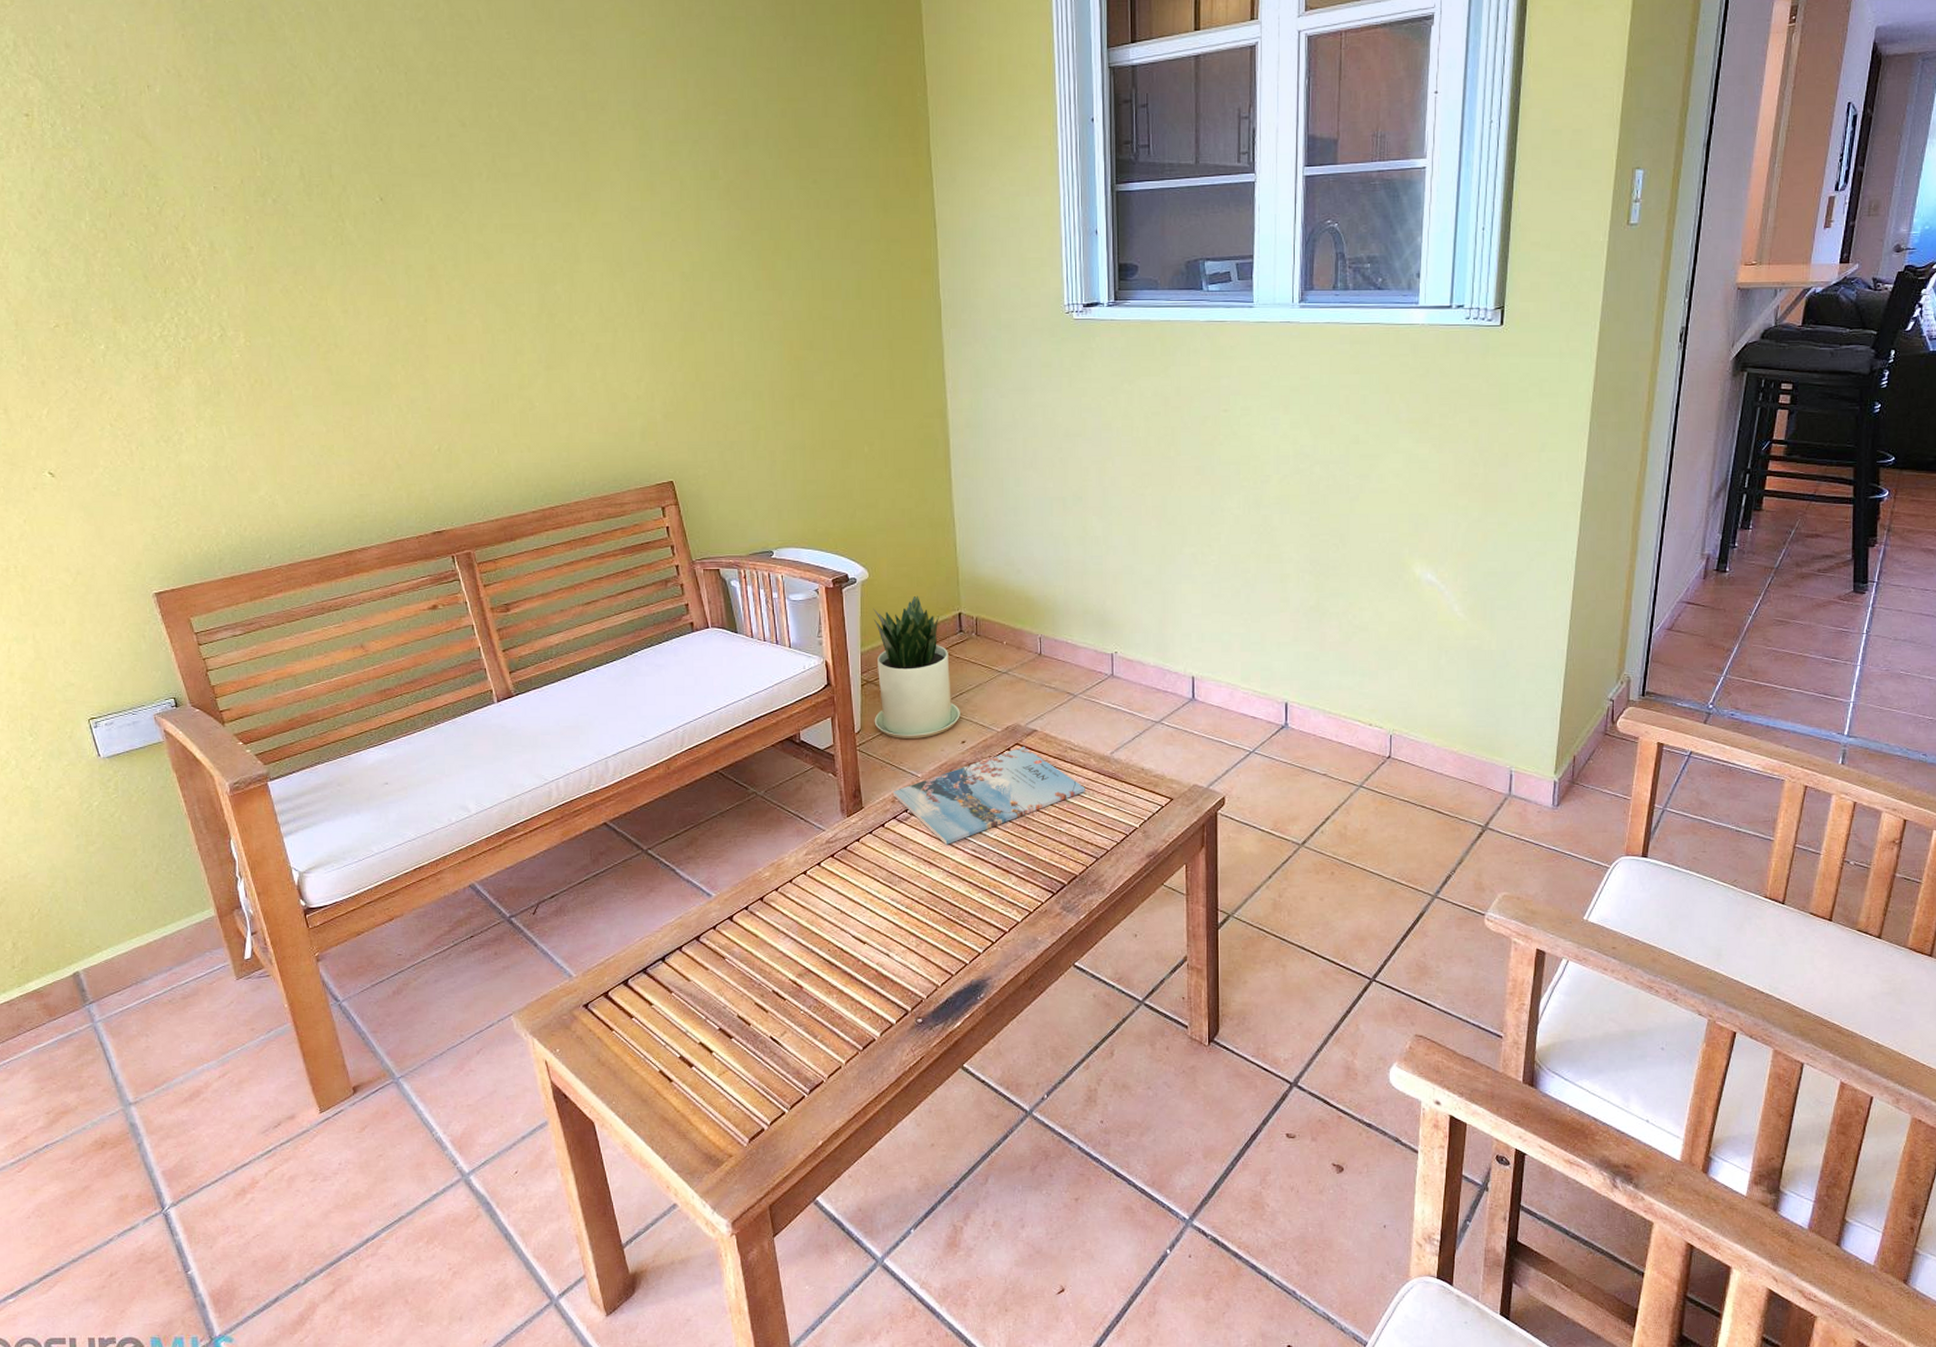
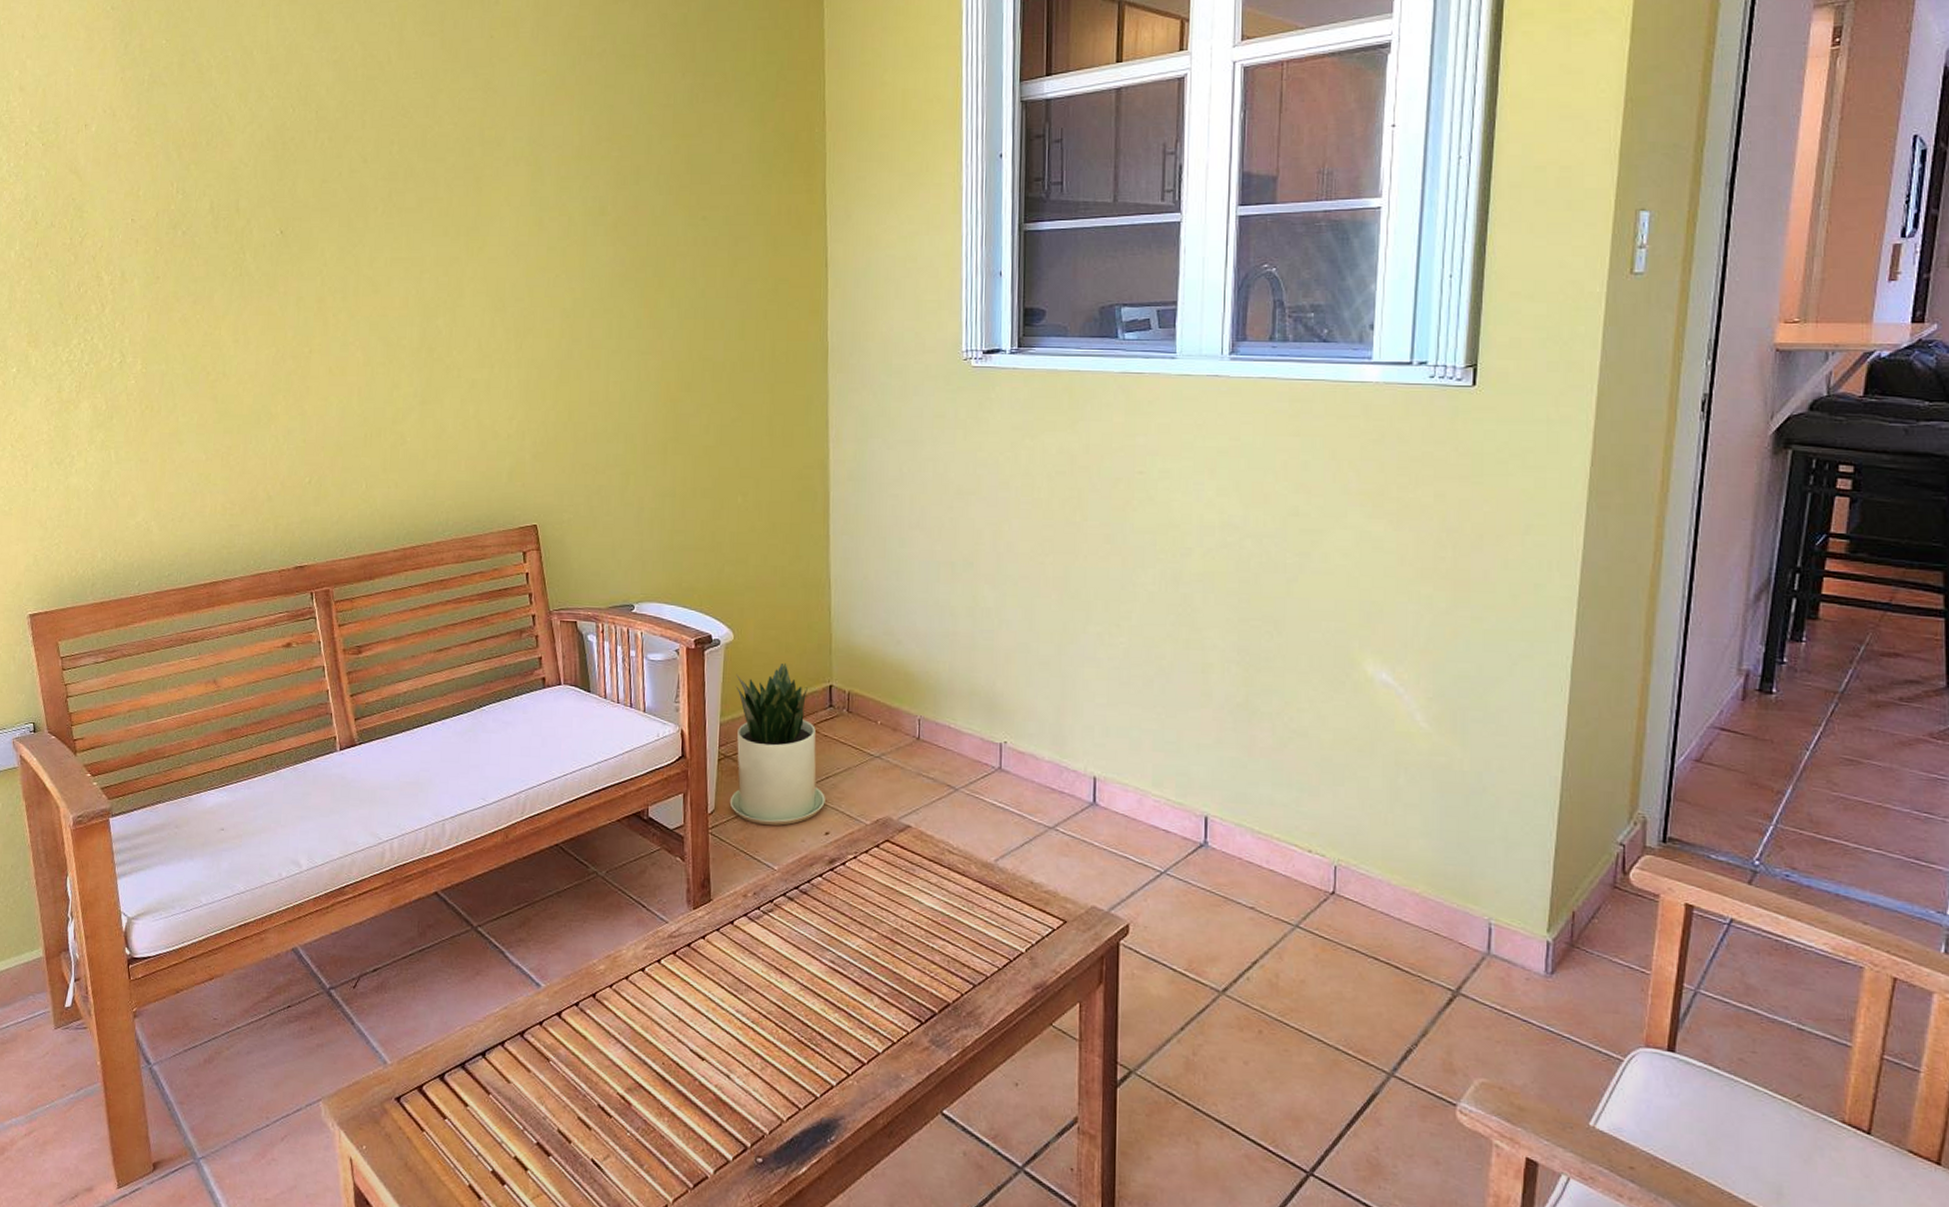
magazine: present [892,746,1085,845] -> none [745,843,964,952]

